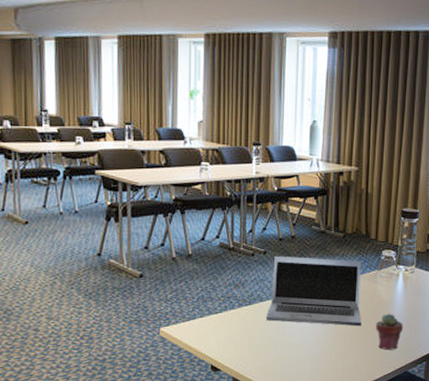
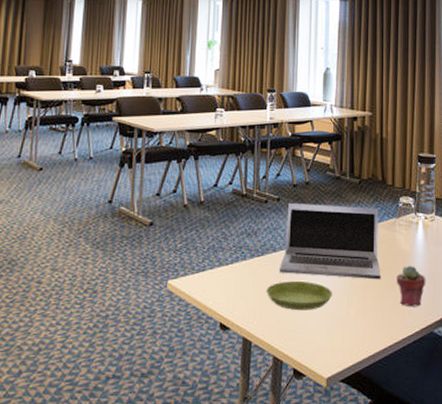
saucer: none [253,327,316,354] -> present [265,280,332,311]

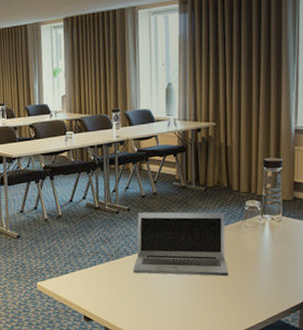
saucer: present [265,280,332,311] -> none [122,279,183,305]
potted succulent: present [396,265,426,307] -> none [244,262,273,299]

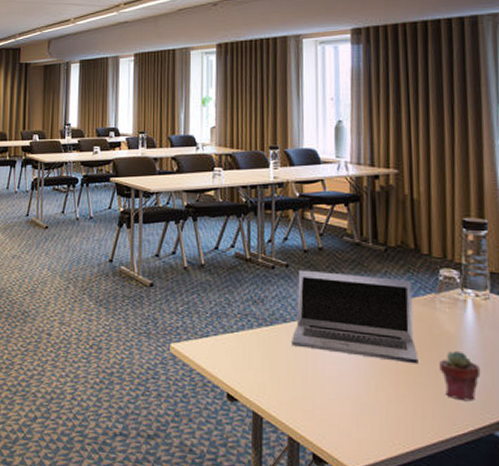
potted succulent: none [244,262,273,299] -> present [439,350,481,402]

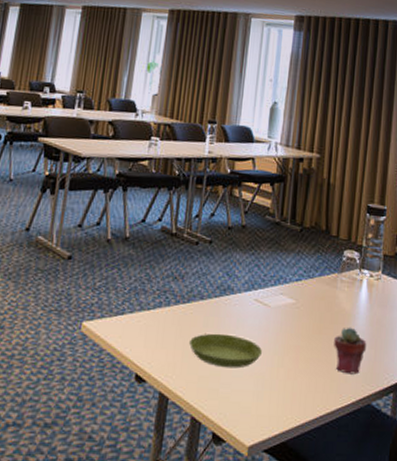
saucer: none [276,355,356,391] -> present [188,333,262,369]
laptop: present [292,269,419,364] -> none [206,246,320,341]

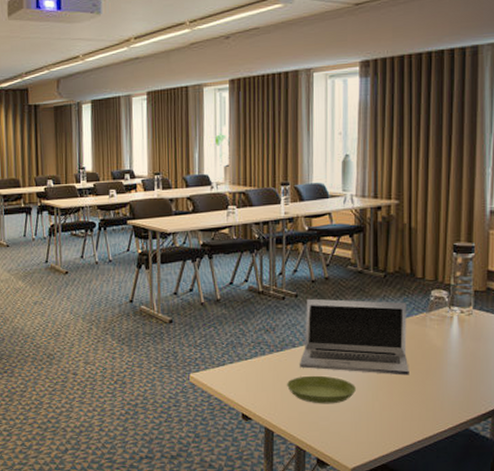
laptop: none [206,246,320,341] -> present [300,298,409,376]
potted succulent: present [334,327,367,375] -> none [427,361,461,403]

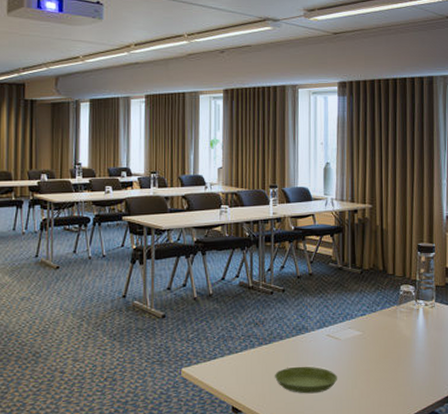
laptop: present [300,298,409,376] -> none [287,293,384,364]

